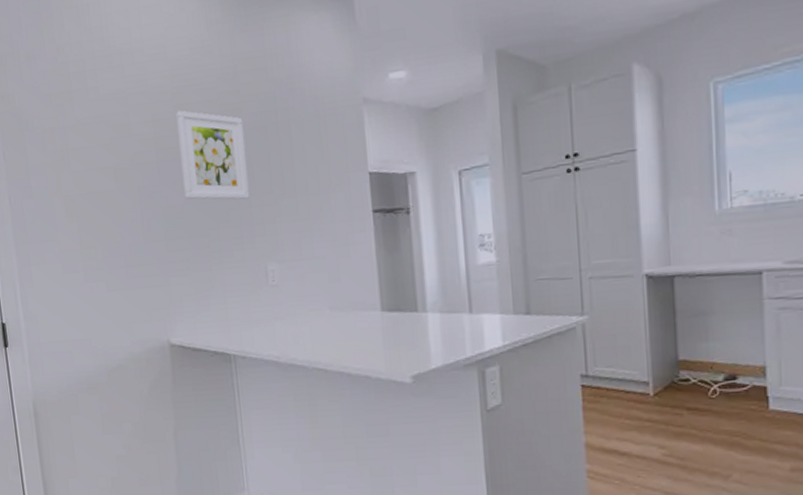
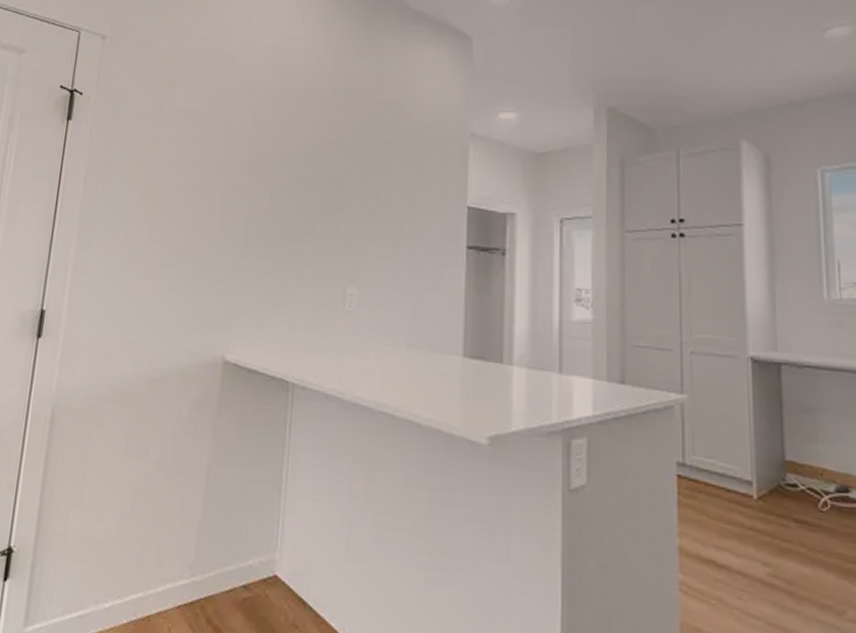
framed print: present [176,110,249,200] -> none [270,116,346,216]

